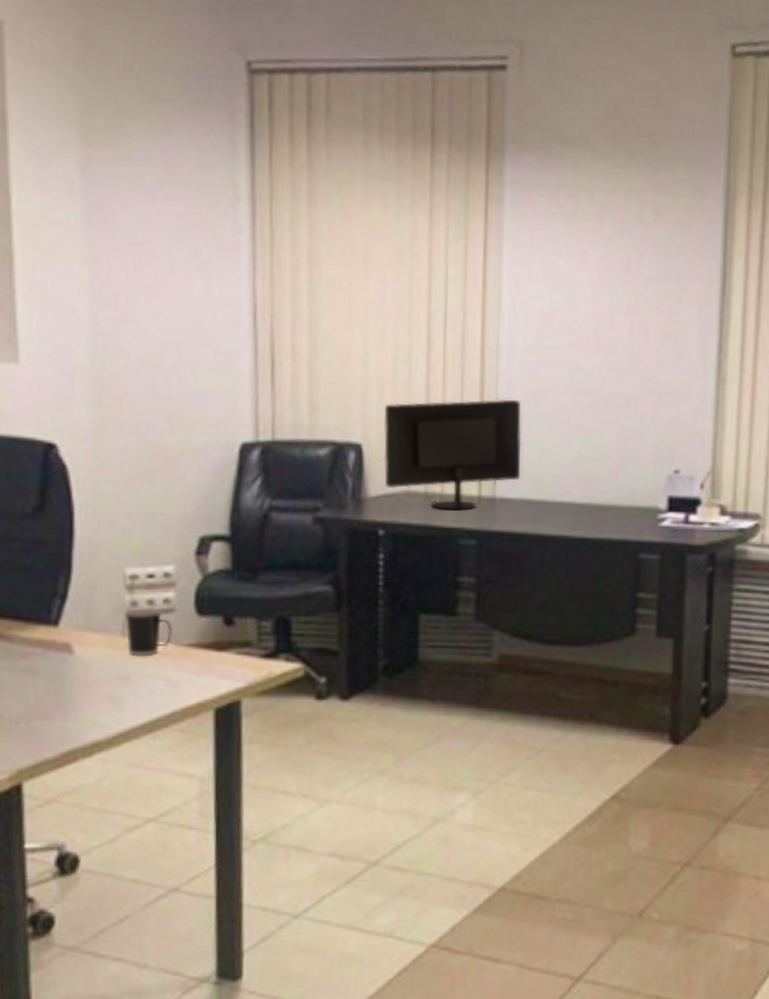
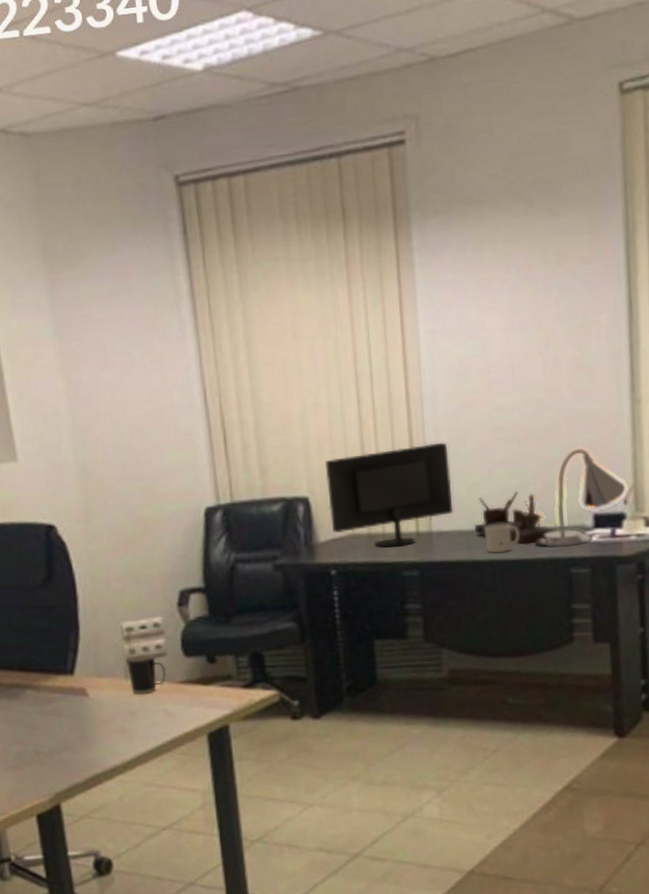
desk organizer: none [542,463,628,522] -> present [474,491,556,545]
mug: none [552,496,589,528] -> present [484,523,520,553]
table lamp: none [605,424,703,529] -> present [535,449,625,548]

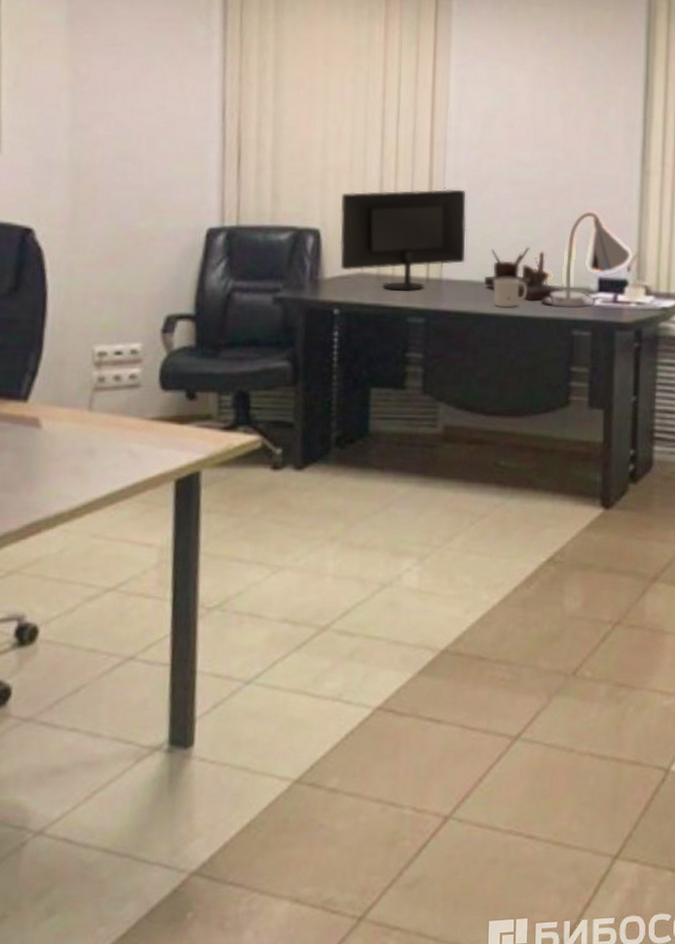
mug: present [126,654,166,695] -> none [91,384,137,430]

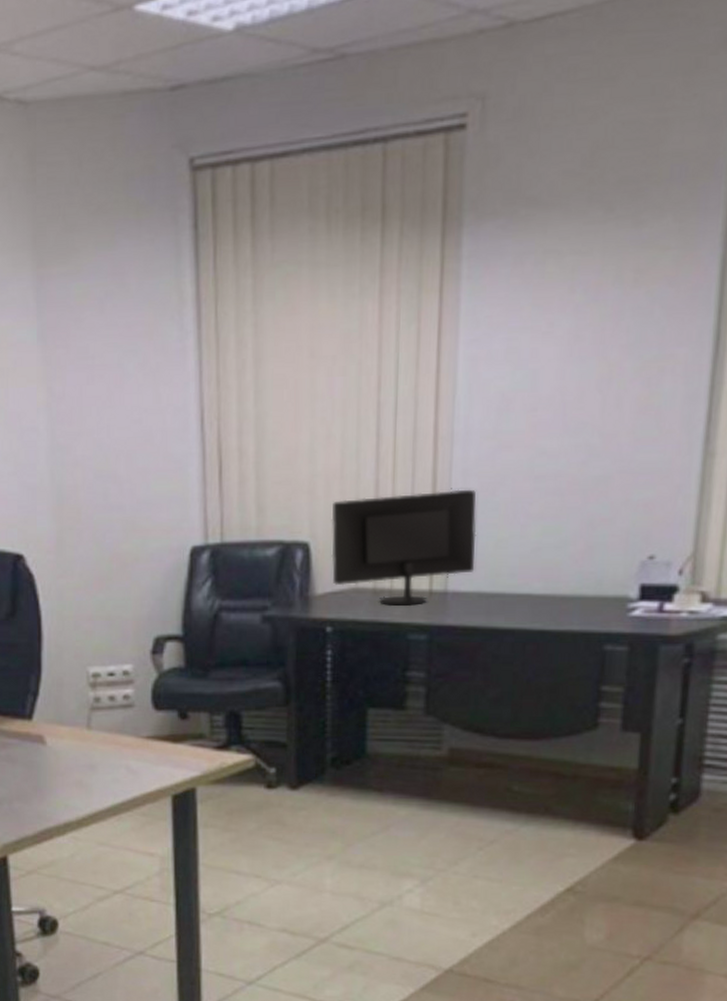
desk organizer: present [484,247,562,302] -> none [497,552,593,614]
mug: present [493,278,527,307] -> none [508,588,549,620]
table lamp: present [541,212,629,308] -> none [567,507,682,620]

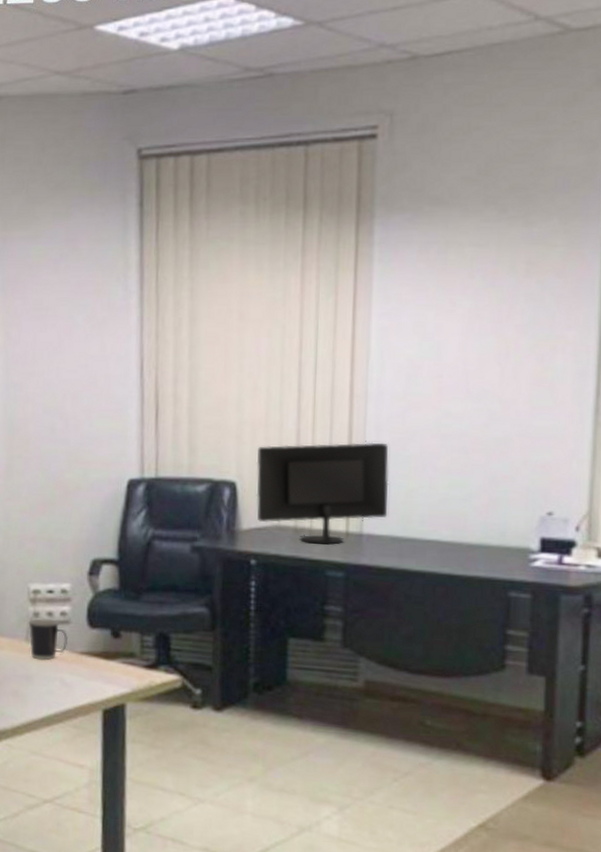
mug: none [89,704,132,748] -> present [28,619,68,661]

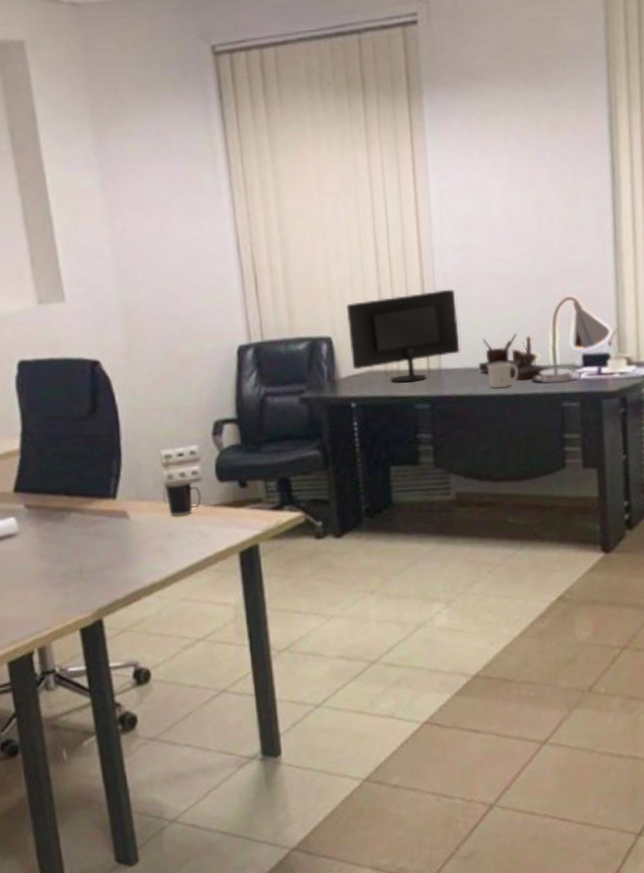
desk organizer: none [409,503,497,560] -> present [479,333,550,381]
mug: none [419,534,457,565] -> present [487,362,518,388]
table lamp: none [473,467,578,569] -> present [532,296,609,384]

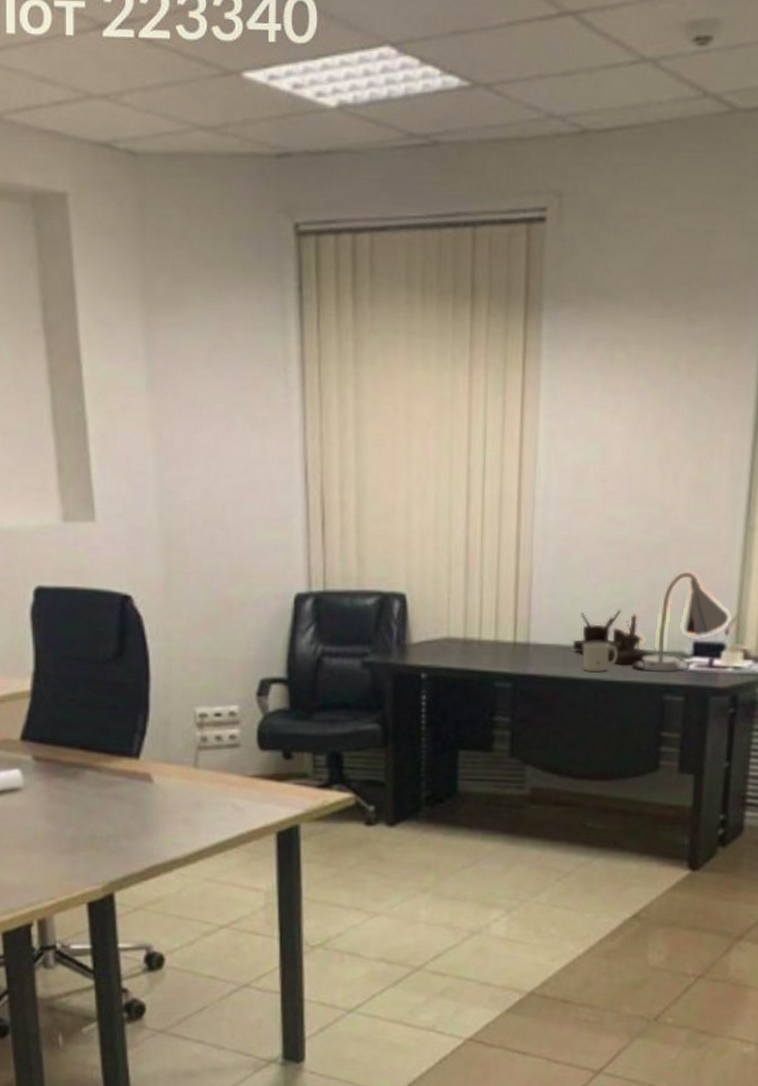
mug: present [164,479,201,517] -> none [196,743,238,786]
computer monitor: present [347,289,460,384] -> none [425,550,555,657]

